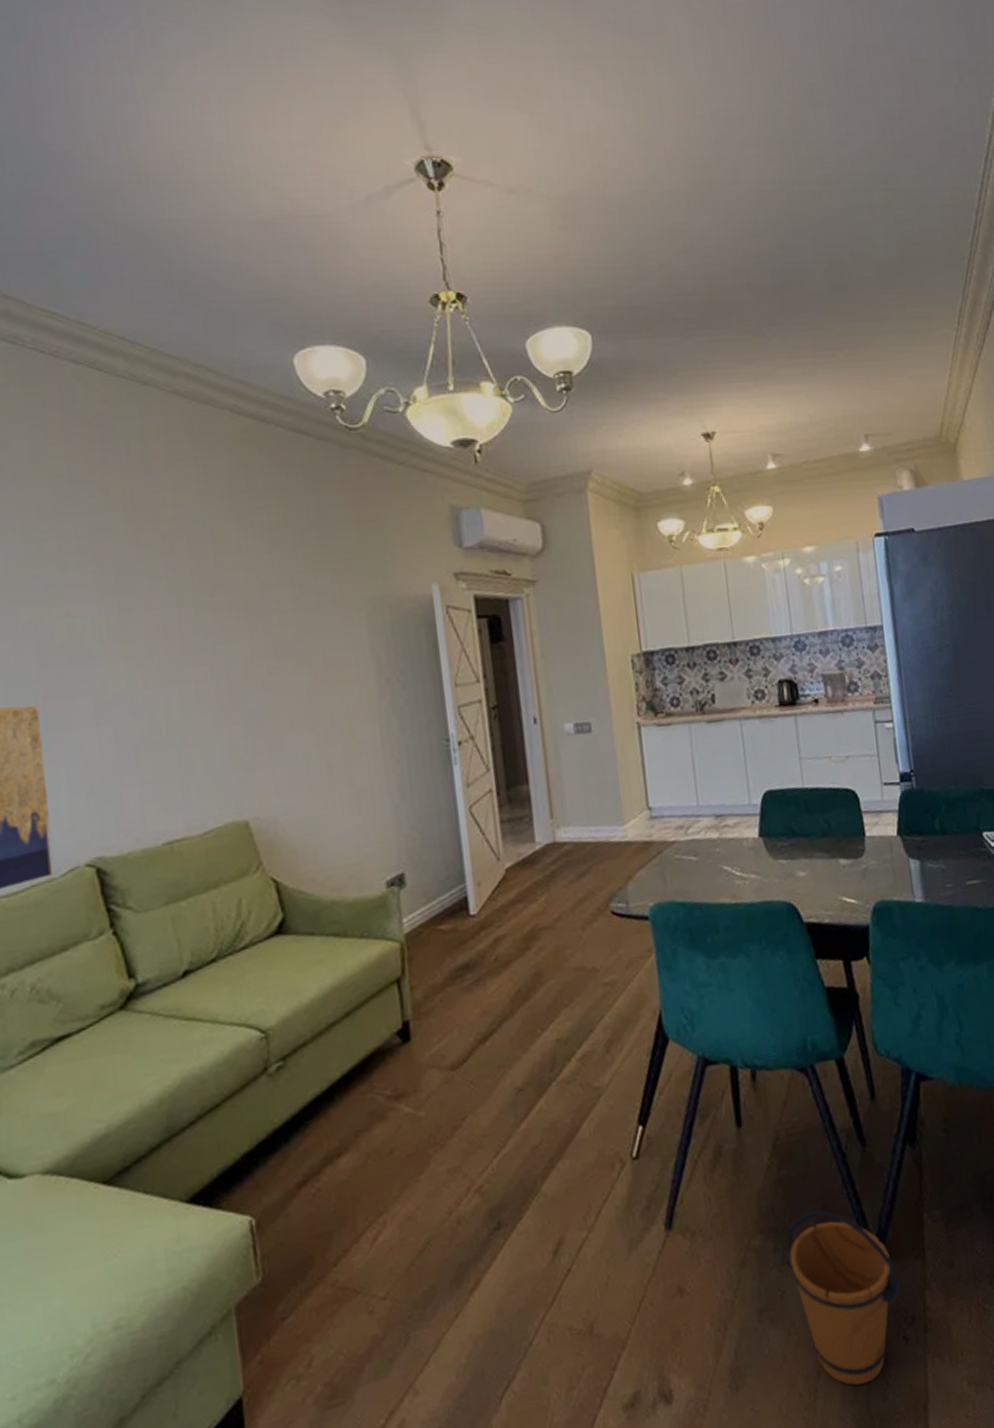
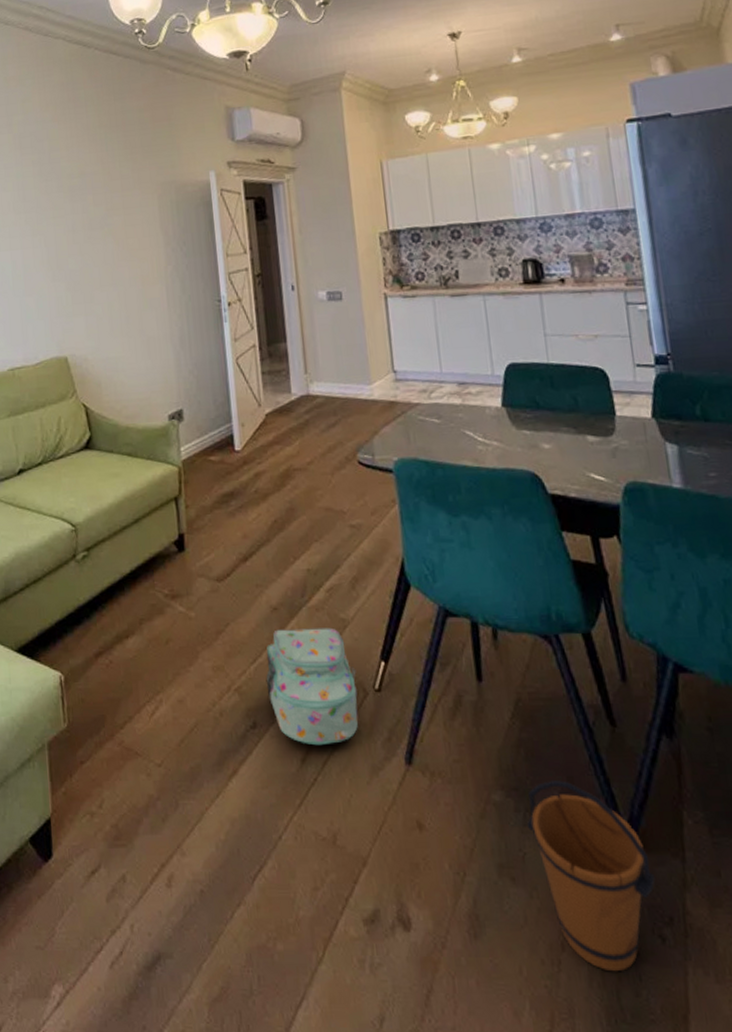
backpack: none [511,1100,616,1234] -> present [266,627,359,746]

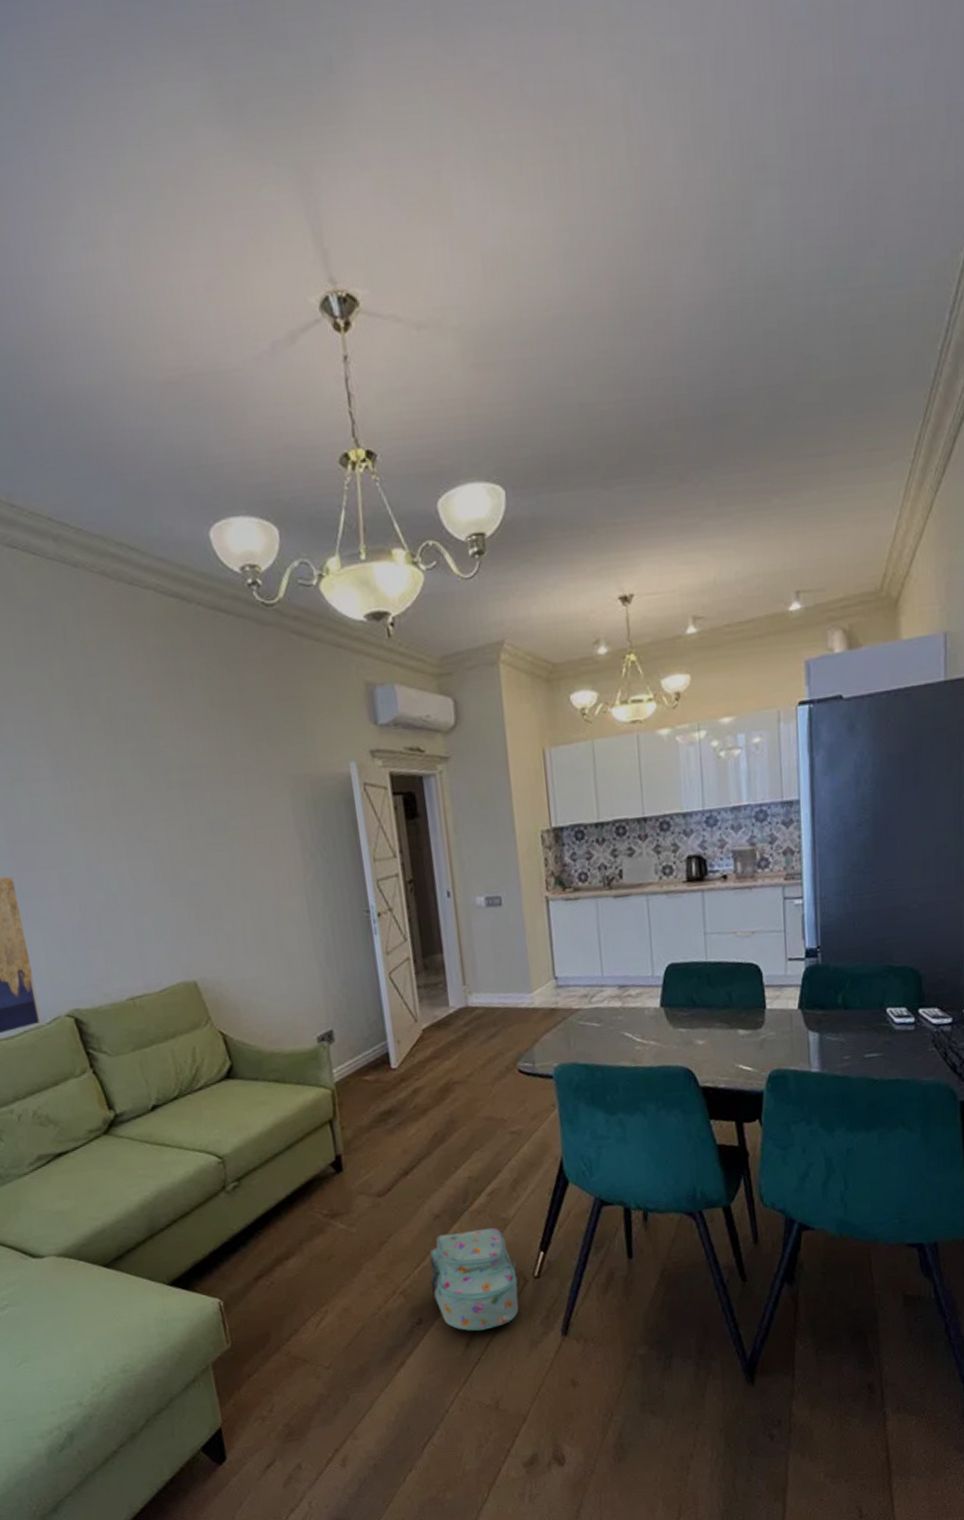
bucket: present [527,781,655,972] -> none [667,1330,769,1468]

